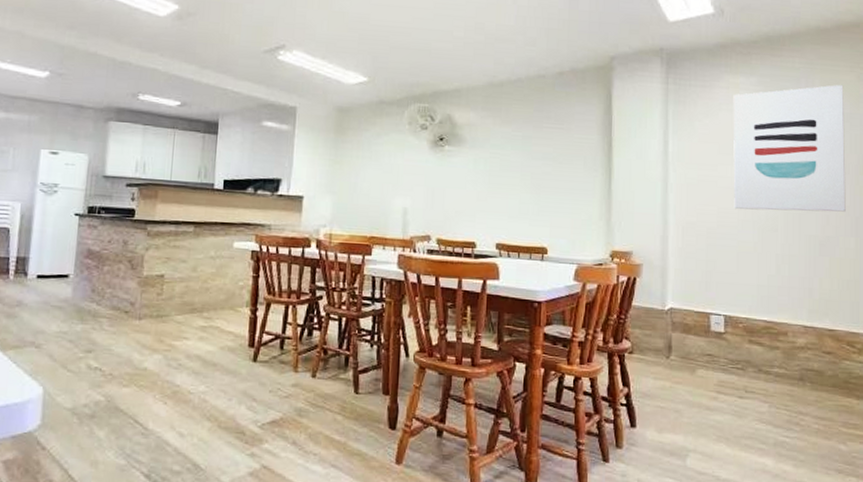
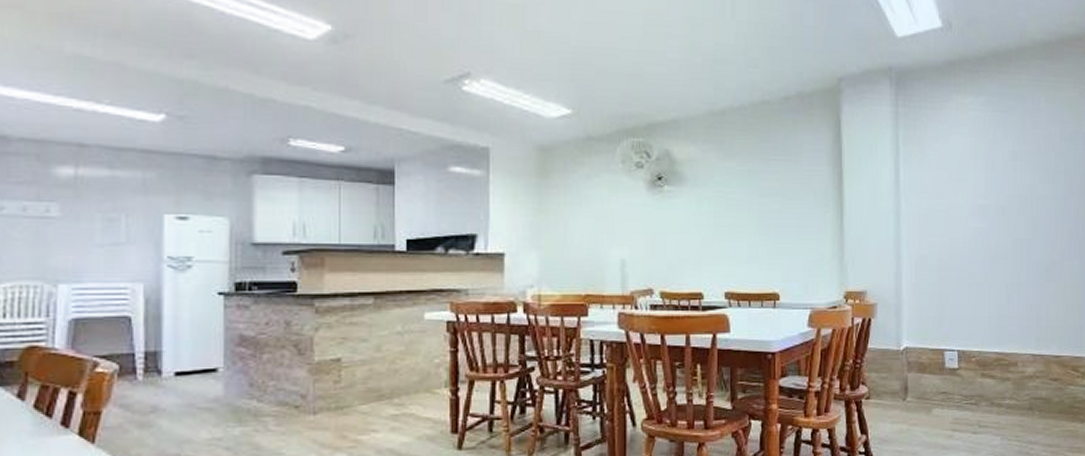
wall art: present [733,84,846,212] -> none [962,101,1070,239]

